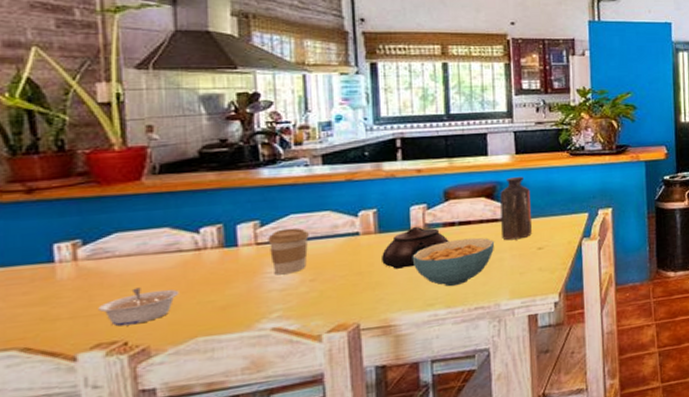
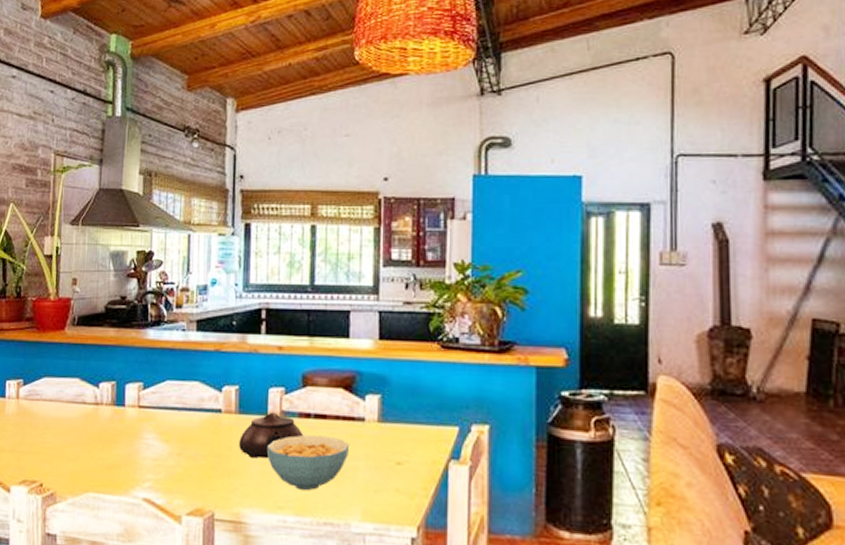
legume: present [98,287,179,327] -> none [27,433,80,468]
coffee cup: present [268,228,309,275] -> none [147,394,180,444]
bottle: present [500,176,532,241] -> none [358,367,392,447]

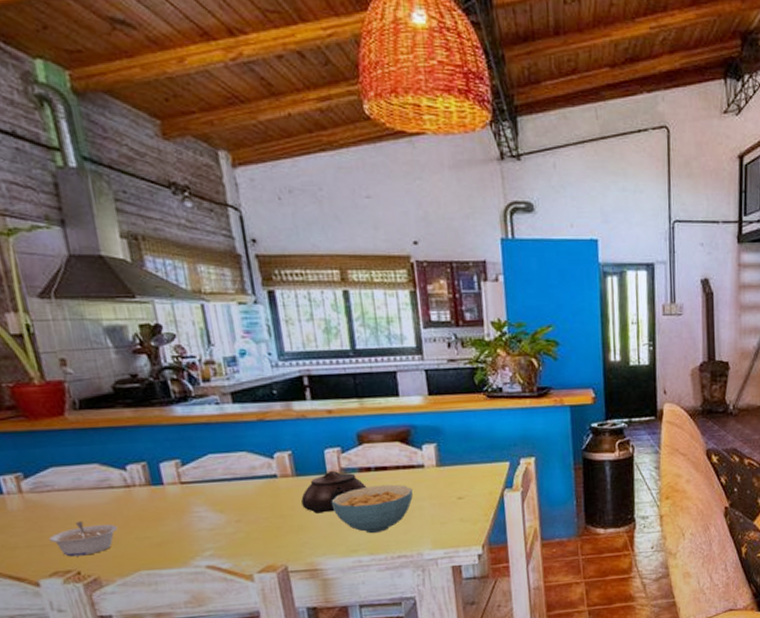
legume: none [27,433,80,468] -> present [49,521,118,557]

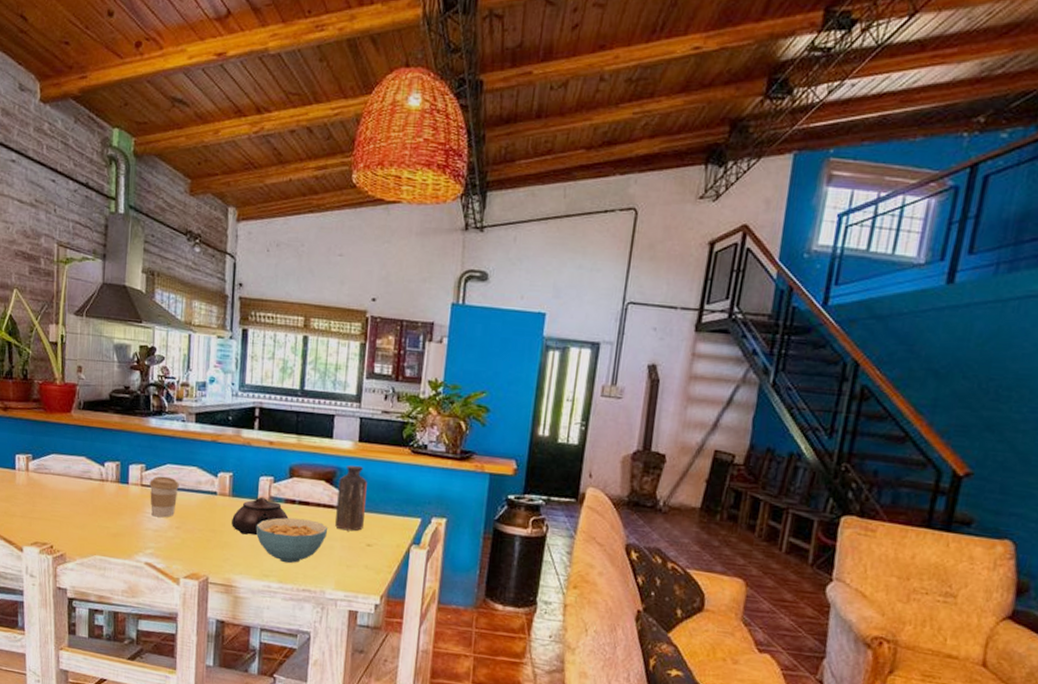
legume: present [49,521,118,557] -> none [38,503,87,533]
coffee cup: none [190,468,231,515] -> present [149,476,179,518]
bottle: none [415,419,451,489] -> present [335,465,367,532]

